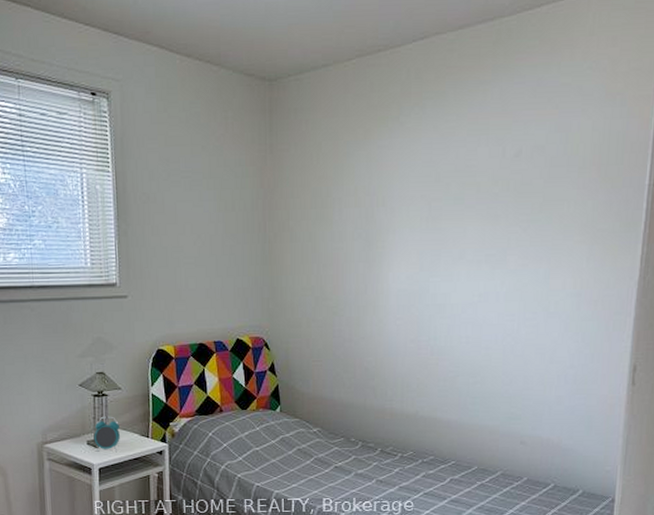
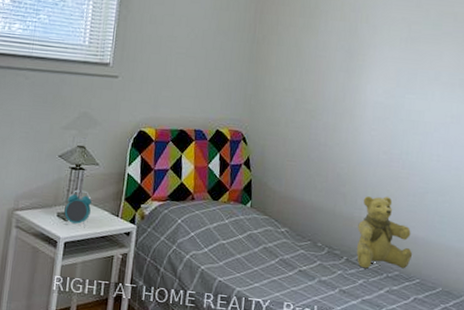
teddy bear: none [390,385,446,457] -> present [356,196,412,269]

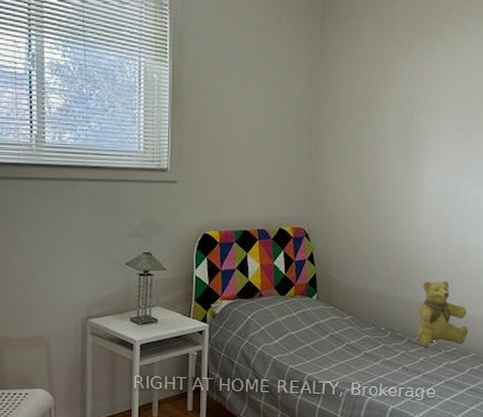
alarm clock: present [64,190,92,227] -> none [137,295,162,329]

